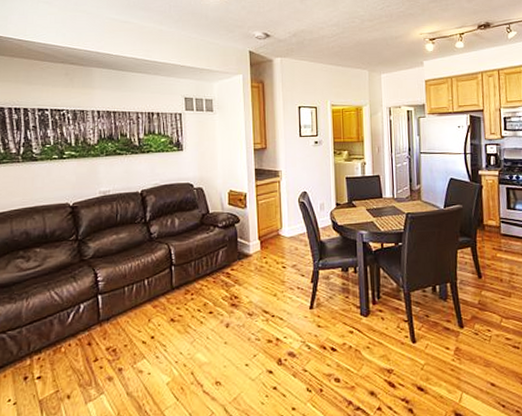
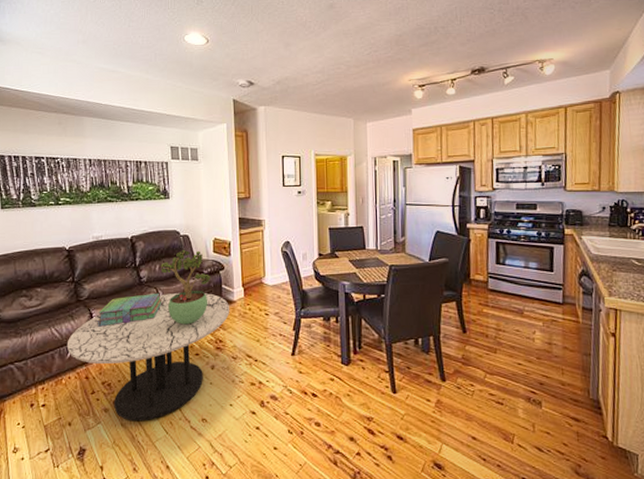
coffee table: none [67,247,246,390] -> present [66,292,230,422]
stack of books: none [102,248,174,288] -> present [97,292,162,327]
potted plant: none [172,203,226,282] -> present [161,250,211,325]

